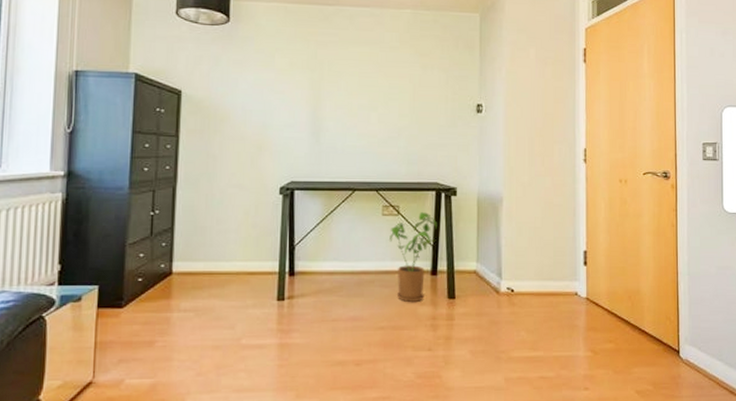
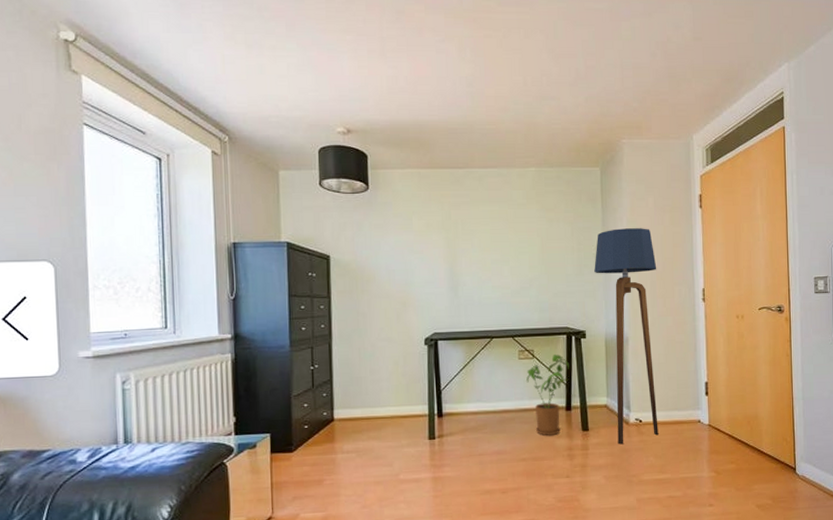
floor lamp: none [469,79,536,316] -> present [594,228,659,445]

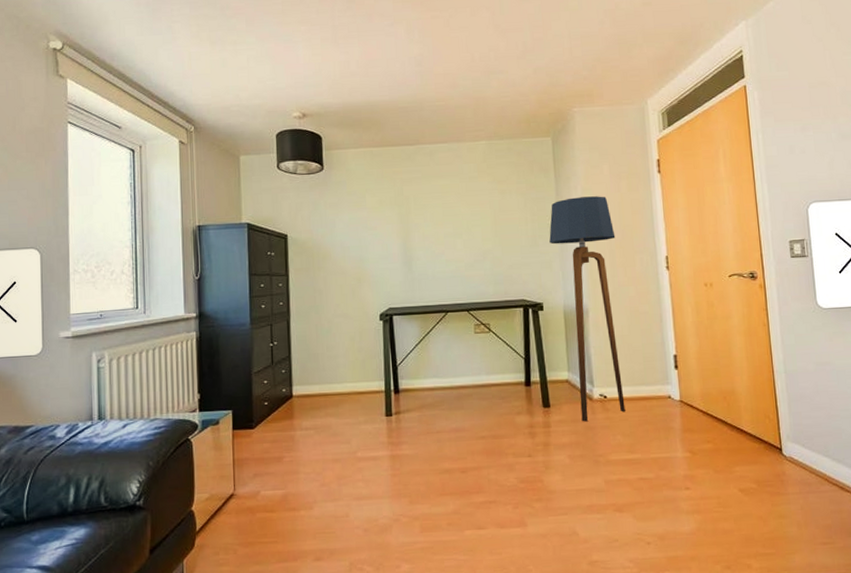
house plant: present [526,354,570,436] -> none [483,328,528,413]

